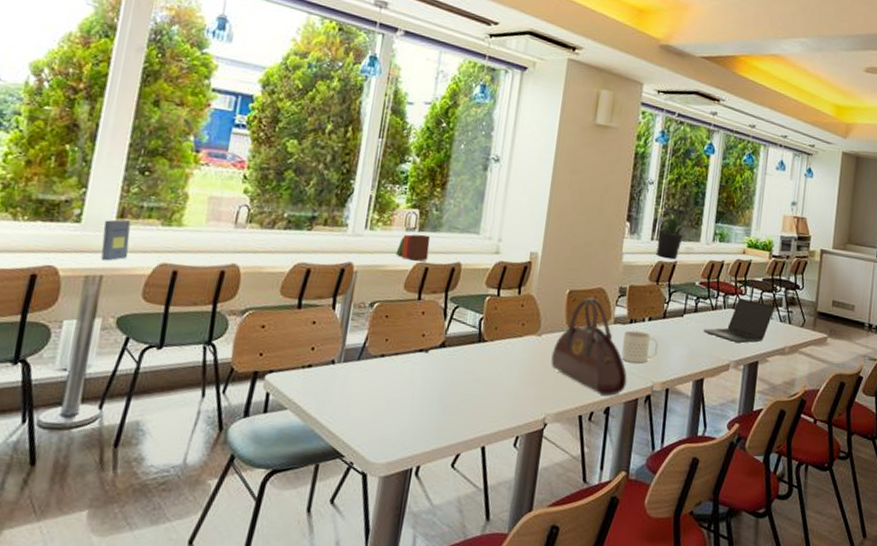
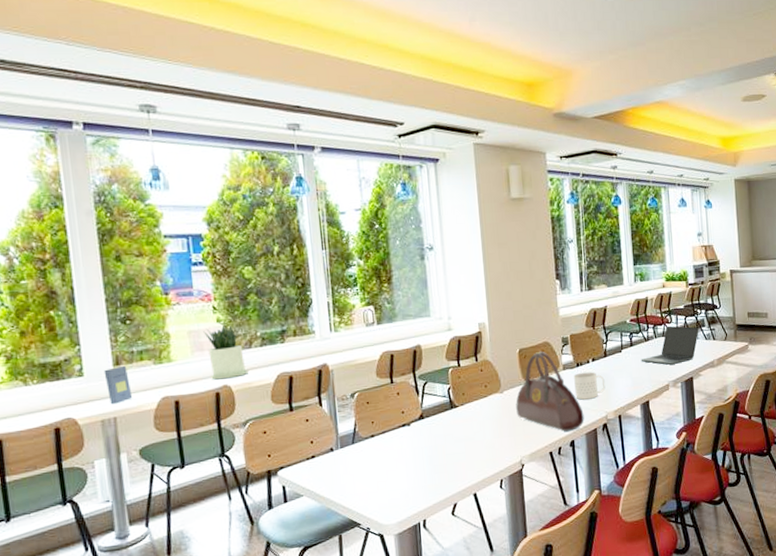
planter: none [219,197,265,258] -> present [203,325,250,380]
books: present [395,234,431,261] -> none [362,326,391,351]
planter: present [656,211,685,260] -> none [586,263,608,305]

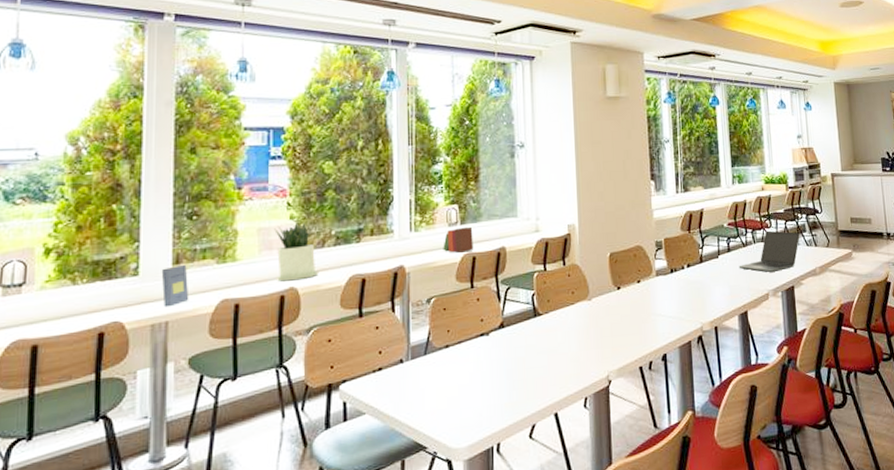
books: none [362,326,391,351] -> present [443,226,474,253]
handbag: present [516,351,584,431] -> none [604,255,678,344]
mug: present [574,371,606,400] -> none [667,278,701,309]

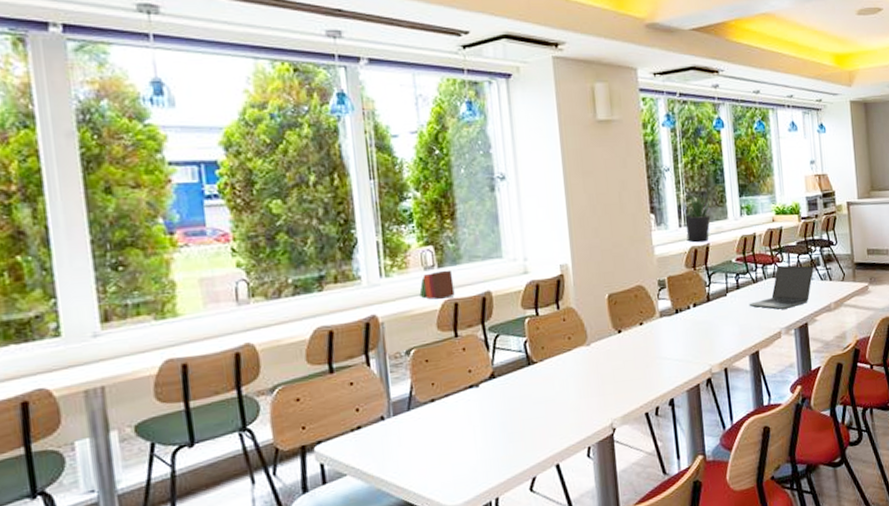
book: present [161,264,189,307] -> none [88,321,127,371]
planter: present [274,223,320,282] -> none [219,271,279,338]
planter: none [682,164,705,208] -> present [685,195,711,243]

